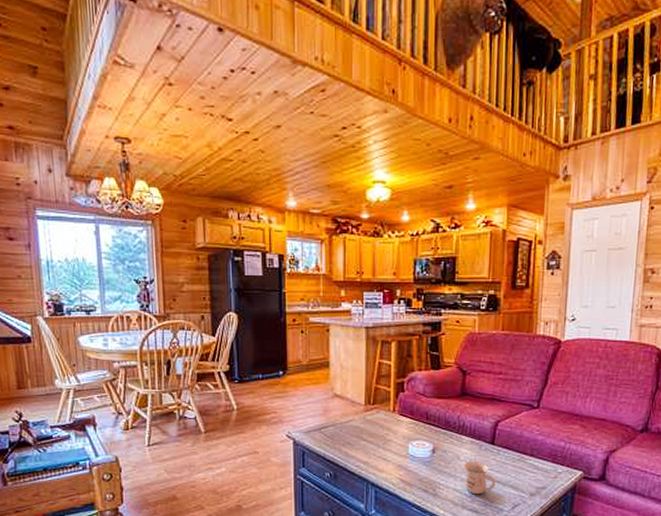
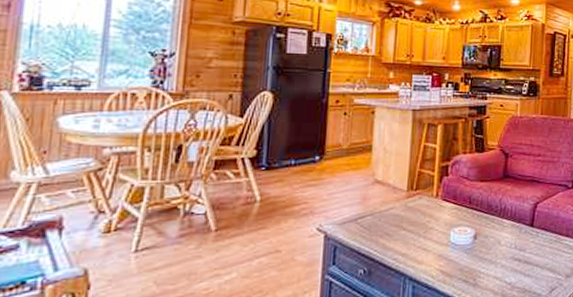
mug: present [464,461,496,495] -> none [505,245,535,281]

